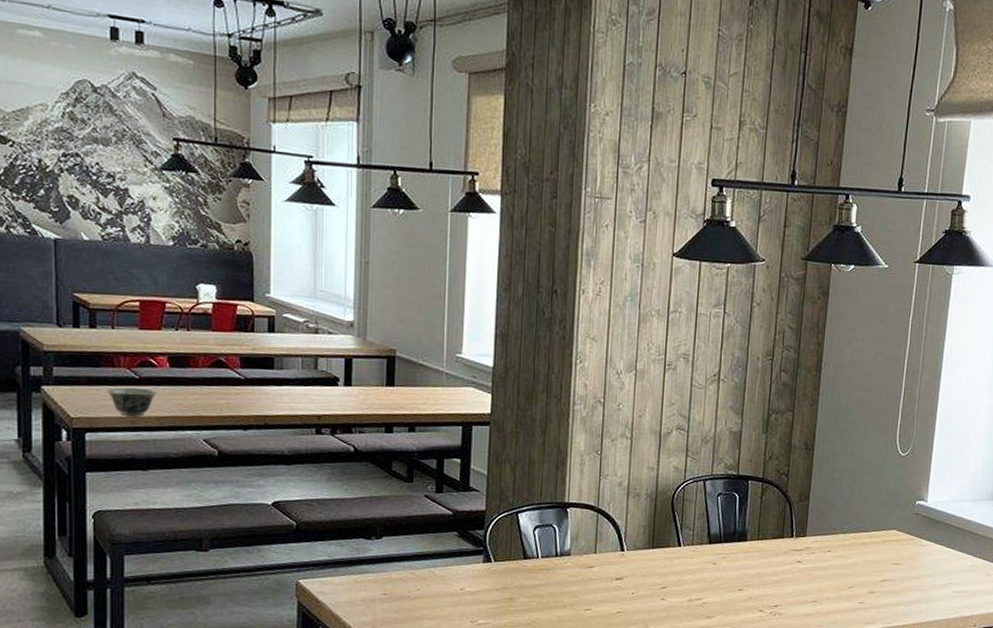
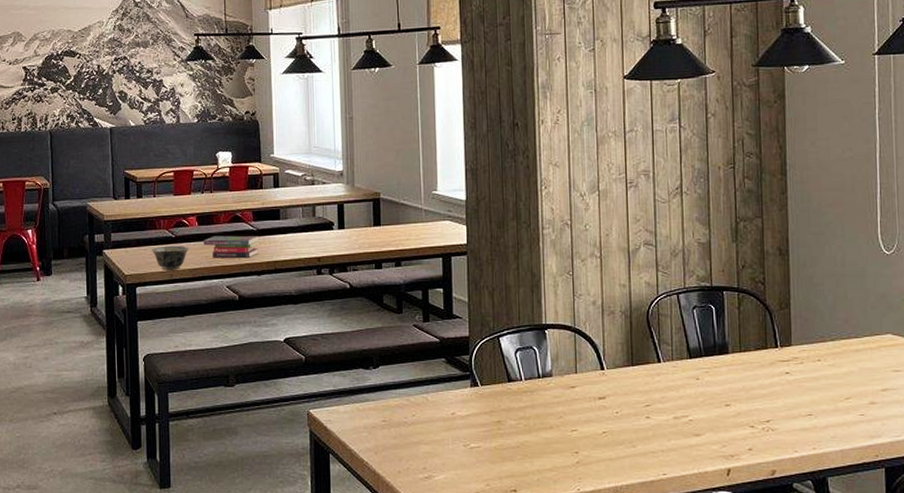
books: none [176,381,246,410] -> present [204,235,259,259]

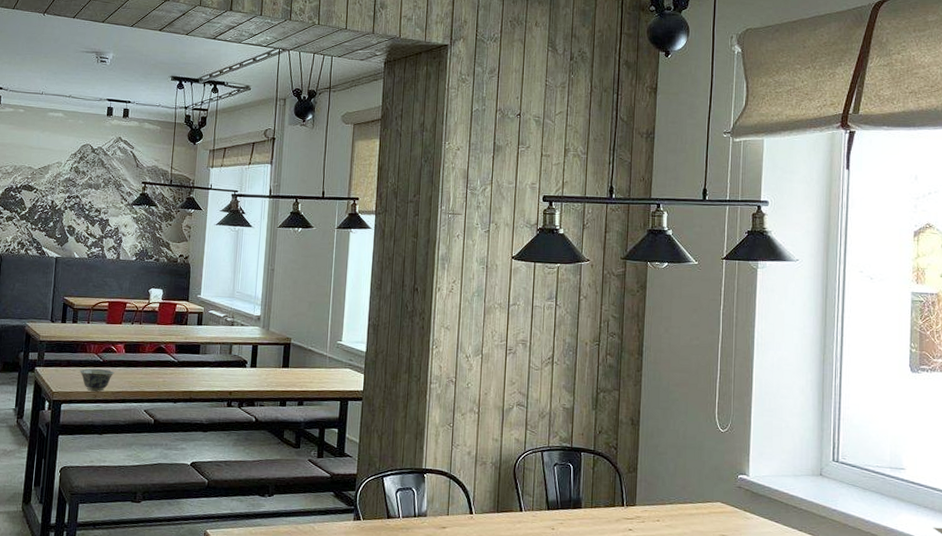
books: present [204,235,259,259] -> none [128,363,178,387]

